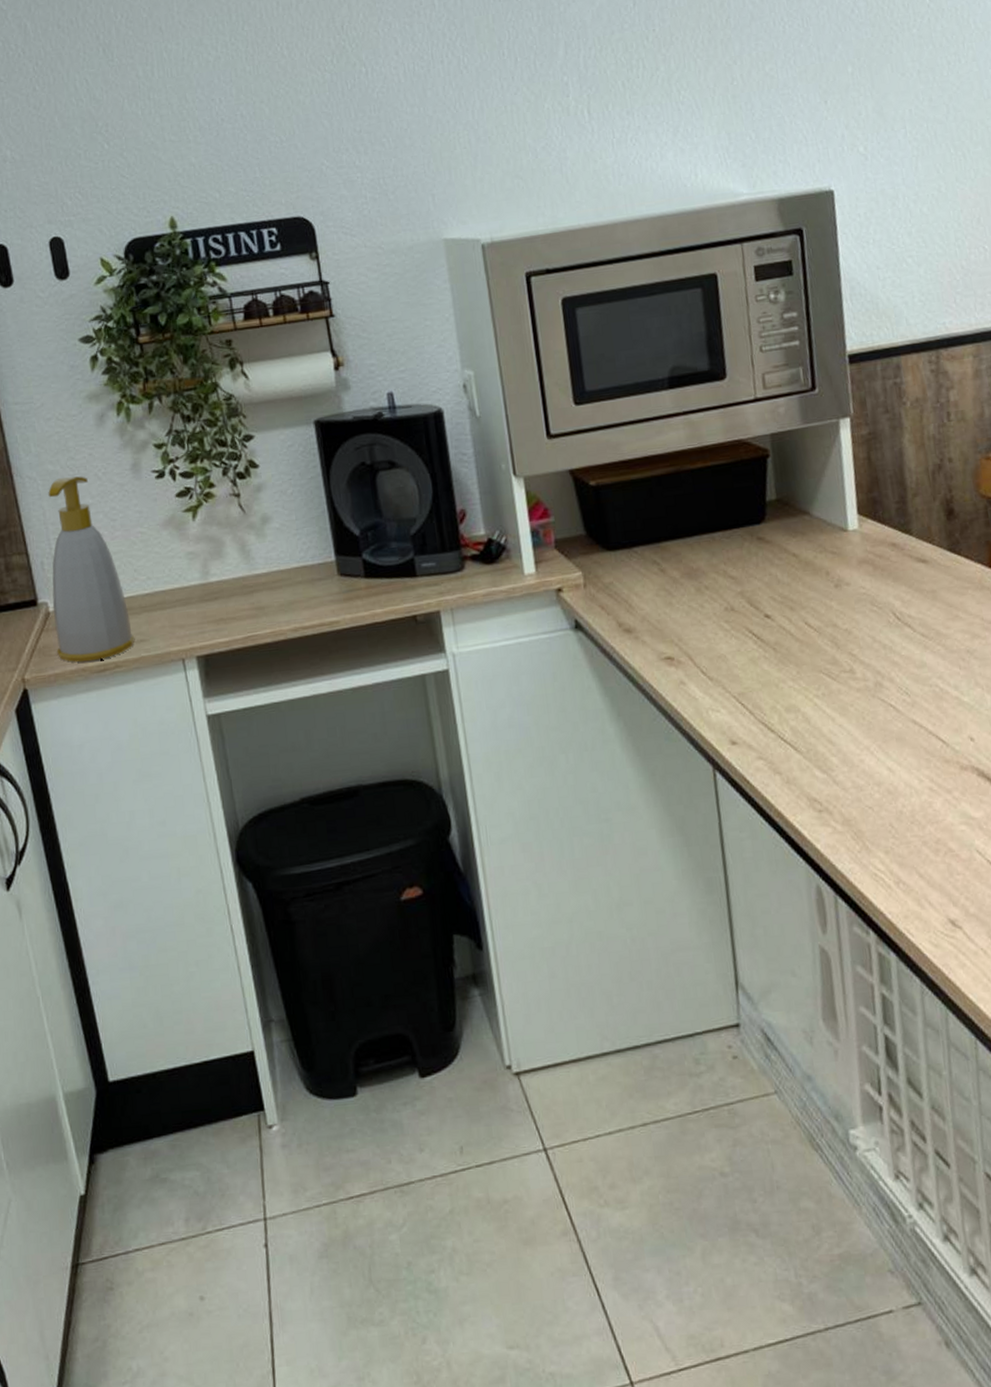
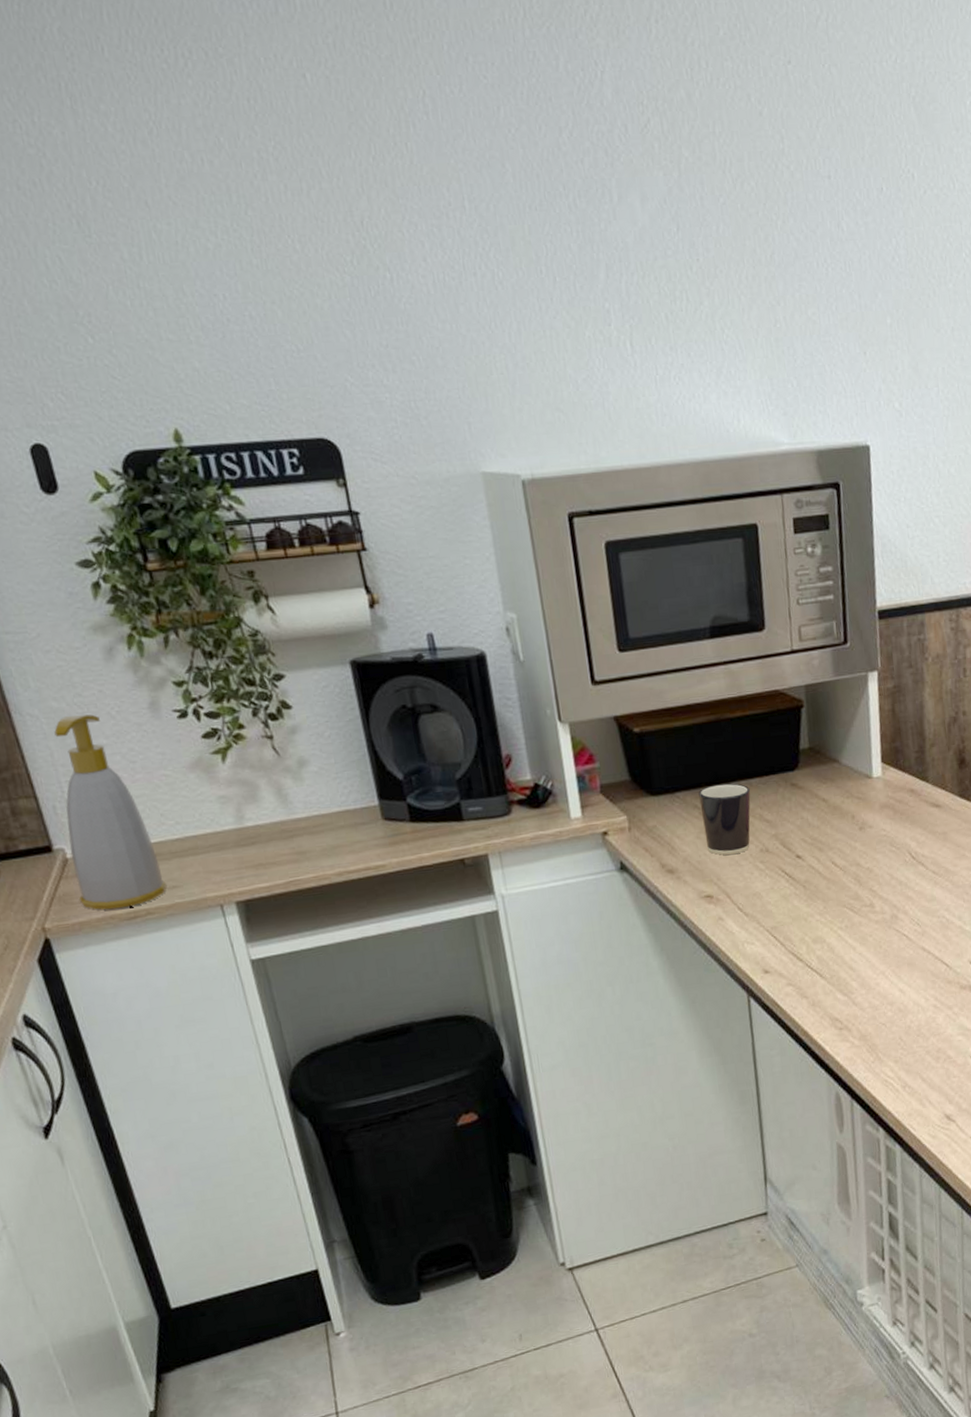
mug: none [657,537,714,614] -> present [698,783,751,855]

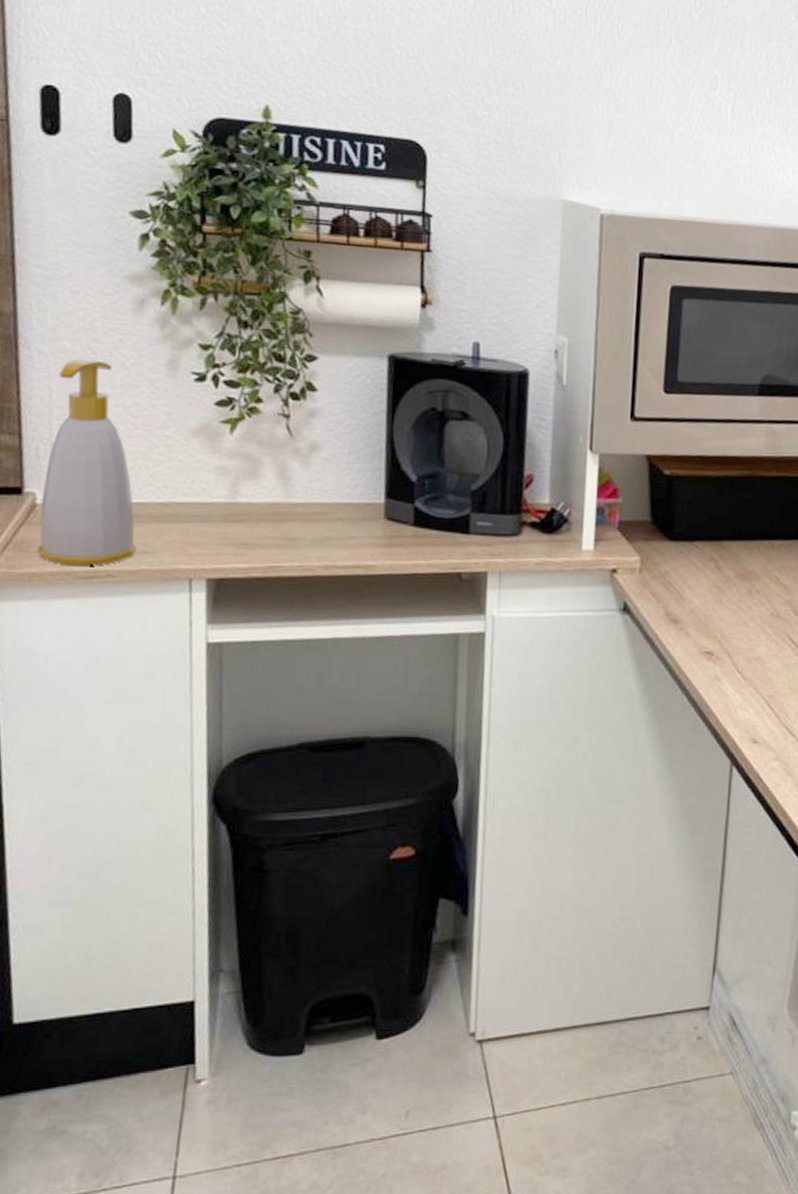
mug: present [698,783,751,855] -> none [716,540,771,614]

